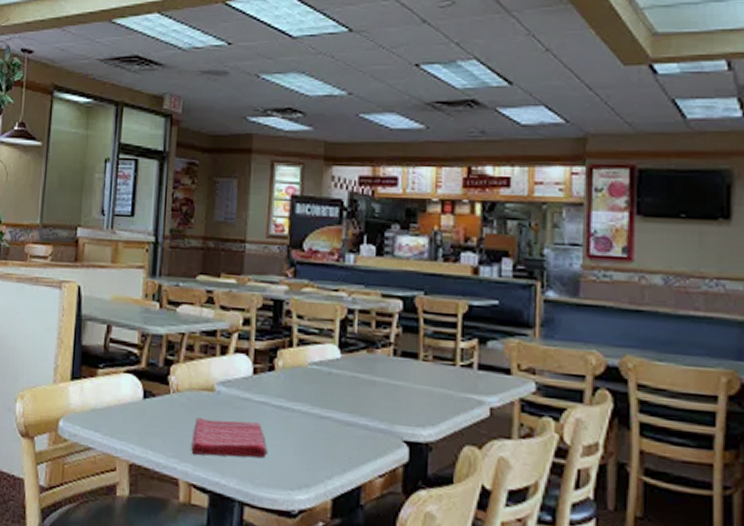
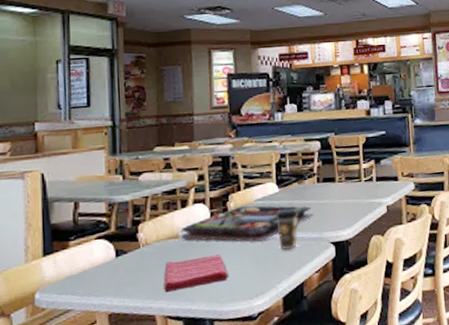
food tray: none [215,367,384,418] -> present [179,205,314,242]
coffee cup: none [332,382,365,437] -> present [275,208,299,251]

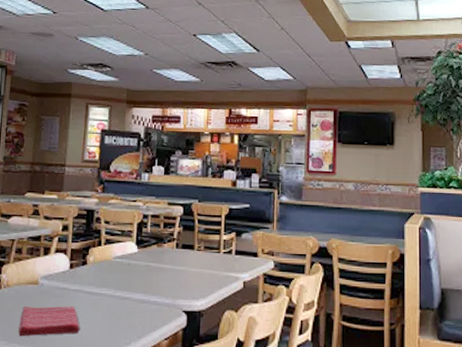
food tray: present [179,205,314,242] -> none [39,261,169,299]
coffee cup: present [275,208,299,251] -> none [131,270,155,312]

